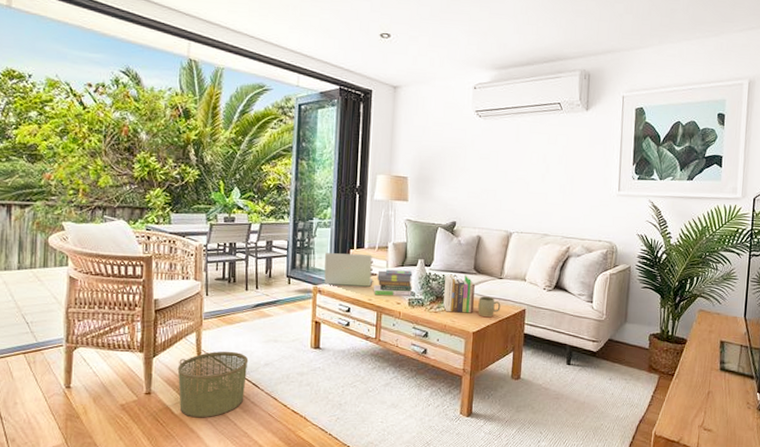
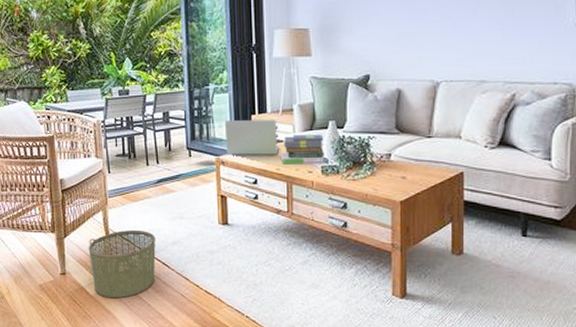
books: present [443,274,475,313] -> none [362,135,398,180]
mug: present [478,296,501,318] -> none [404,159,432,184]

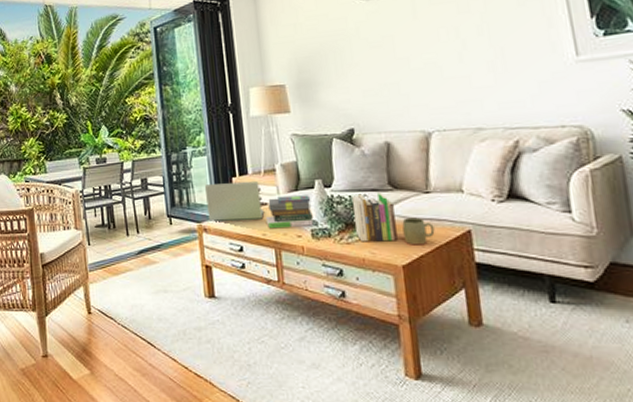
basket: present [88,229,156,299] -> none [70,305,141,384]
books: none [362,135,398,180] -> present [352,192,398,242]
mug: none [404,159,432,184] -> present [402,217,435,246]

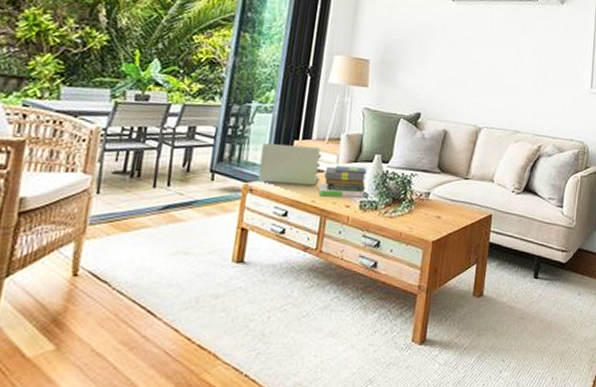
books: present [352,192,398,242] -> none [400,172,438,219]
mug: present [402,217,435,246] -> none [439,199,465,224]

